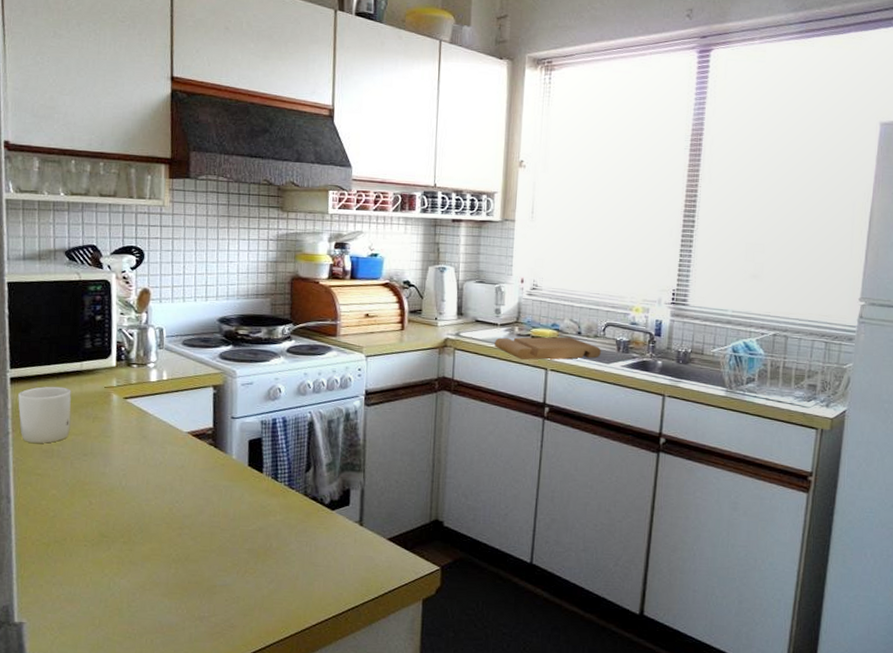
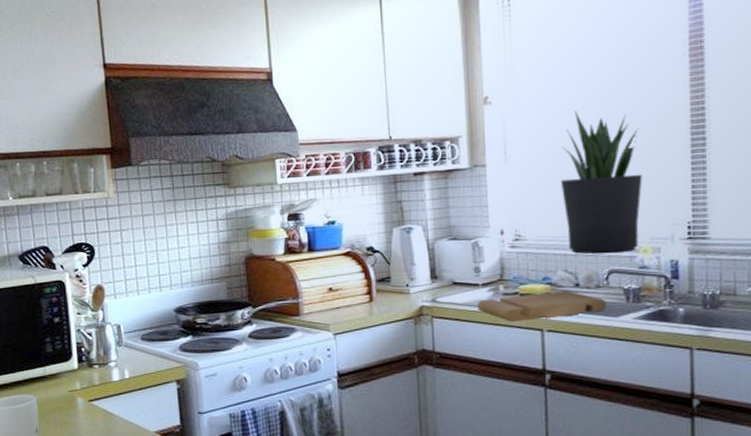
planter: none [575,183,644,309] -> present [561,110,643,254]

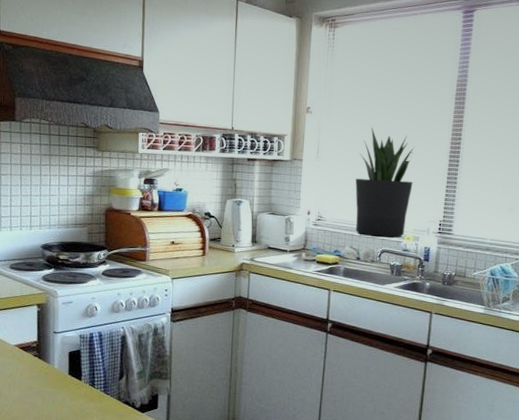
cutting board: present [478,290,606,323] -> none [284,261,377,282]

